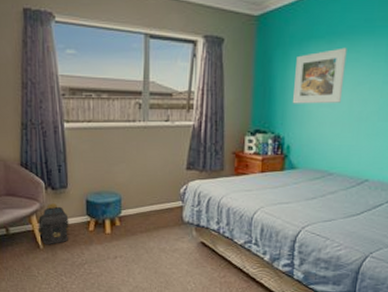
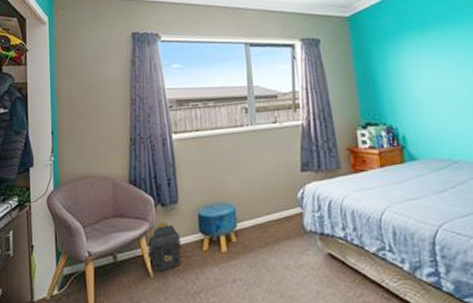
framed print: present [292,47,347,104] -> none [393,35,448,94]

